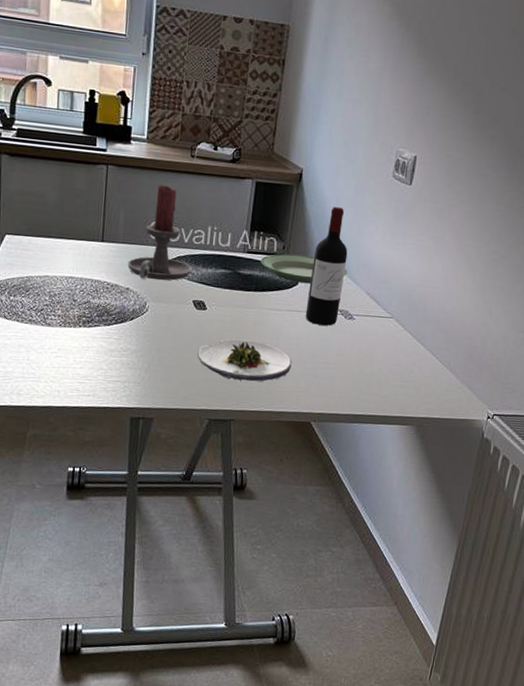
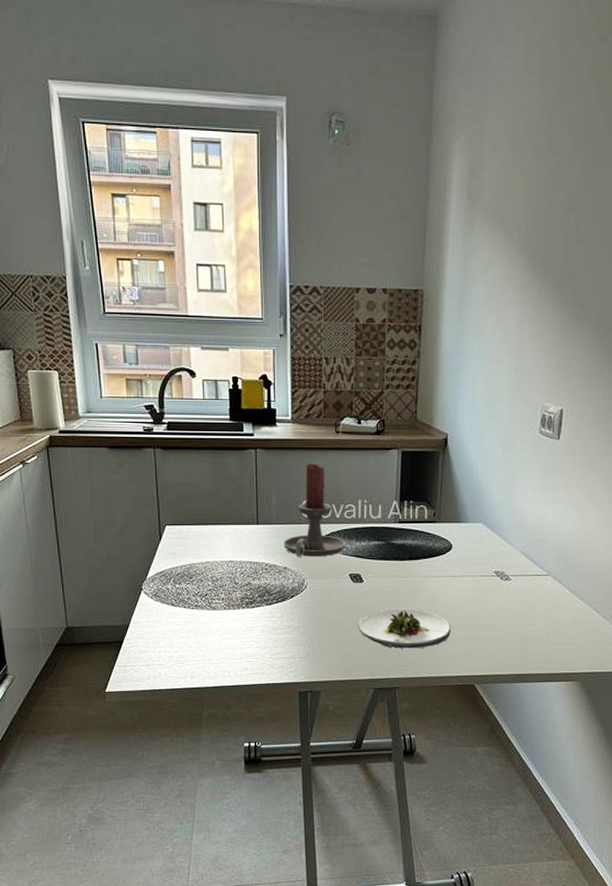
plate: present [260,254,347,284] -> none [413,520,500,548]
wine bottle: present [305,206,348,326] -> none [461,468,499,588]

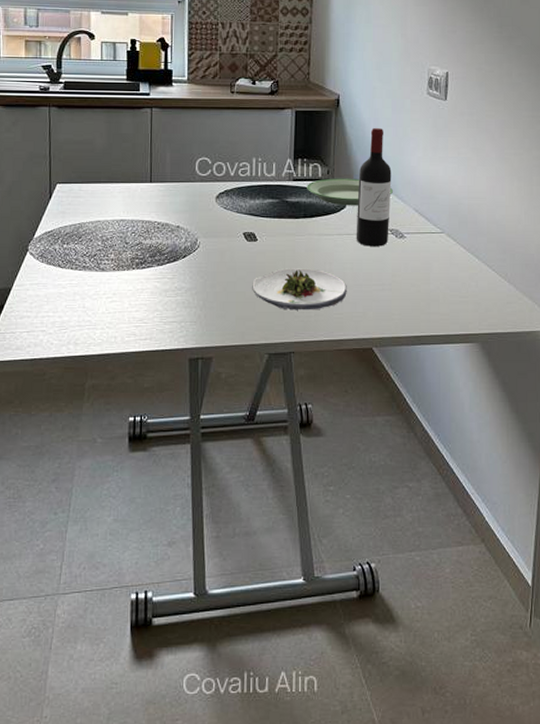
candle holder: present [283,463,346,557] -> none [177,122,240,216]
plate: none [413,520,500,548] -> present [307,178,393,206]
wine bottle: none [461,468,499,588] -> present [356,127,392,247]

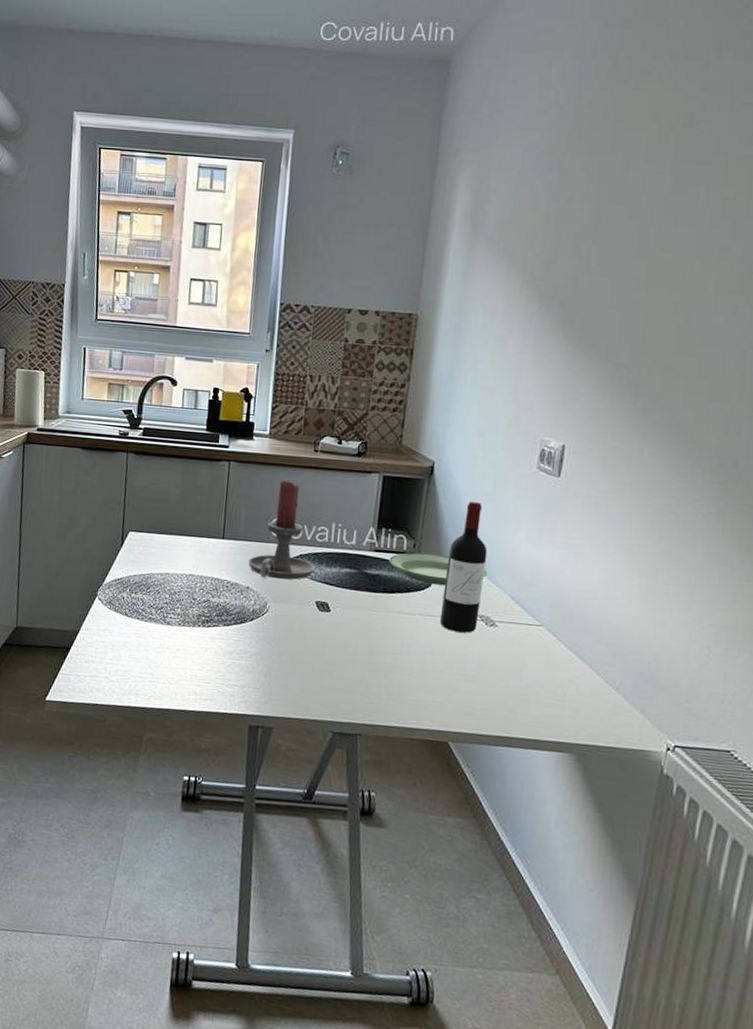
candle holder: none [177,122,240,216] -> present [248,480,315,580]
salad plate: present [252,268,347,310] -> none [320,644,425,693]

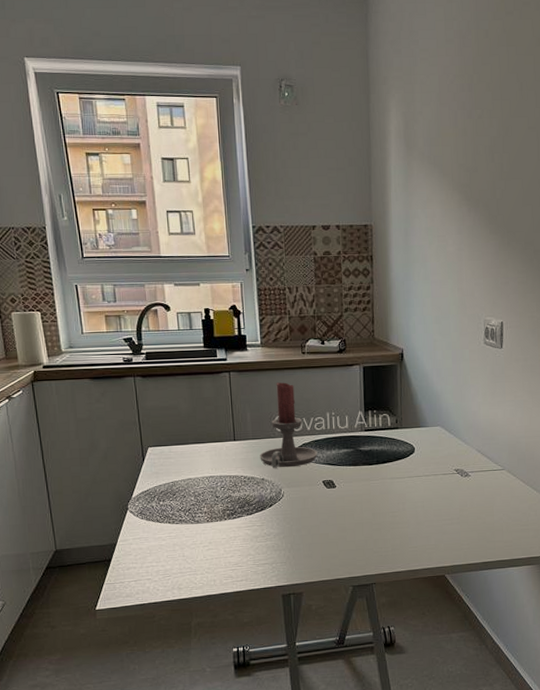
plate: present [389,552,487,586] -> none [378,425,457,451]
wine bottle: present [439,501,488,633] -> none [424,377,455,486]

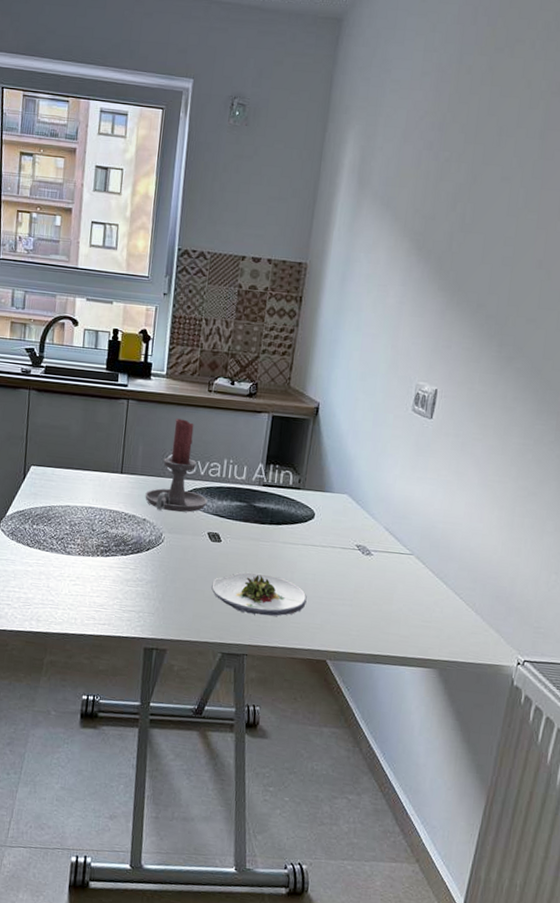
salad plate: none [334,509,420,547] -> present [211,572,307,616]

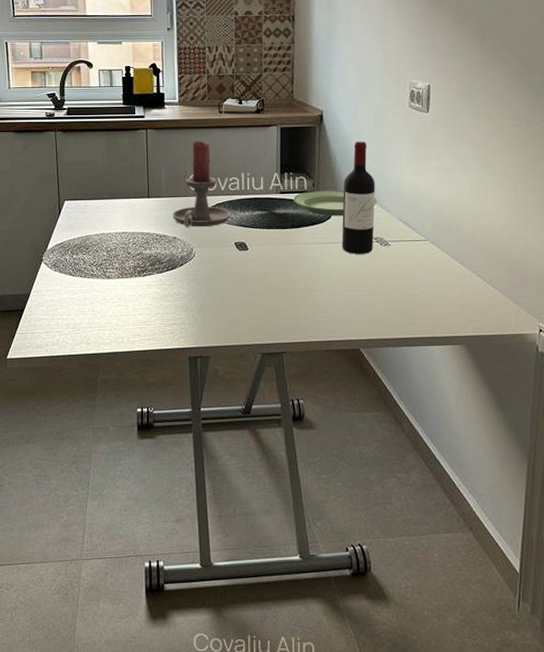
salad plate: present [211,572,307,616] -> none [244,275,334,314]
plate: none [276,487,365,518] -> present [293,190,377,216]
wine bottle: none [321,440,366,561] -> present [341,141,376,254]

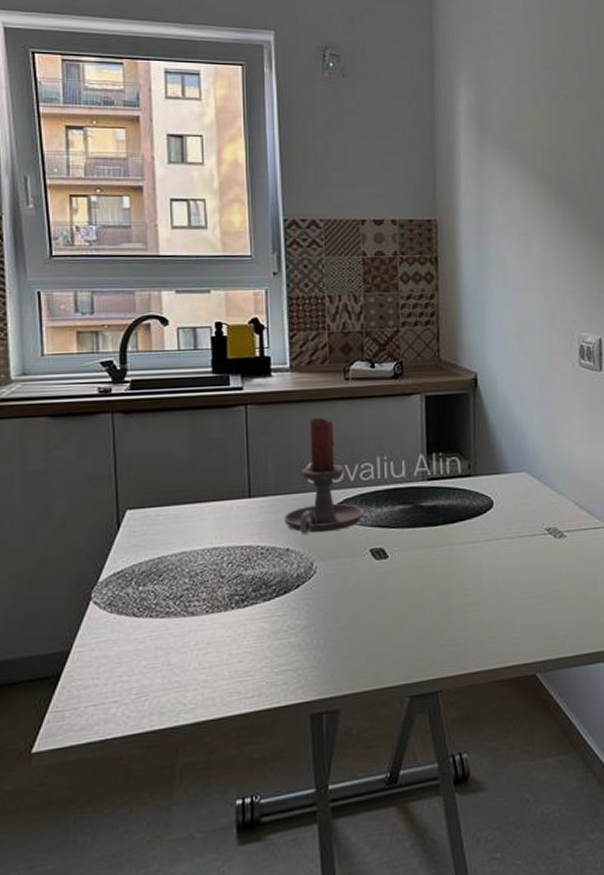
plate: present [293,190,377,216] -> none [444,471,547,506]
wine bottle: present [341,141,376,254] -> none [505,408,546,552]

